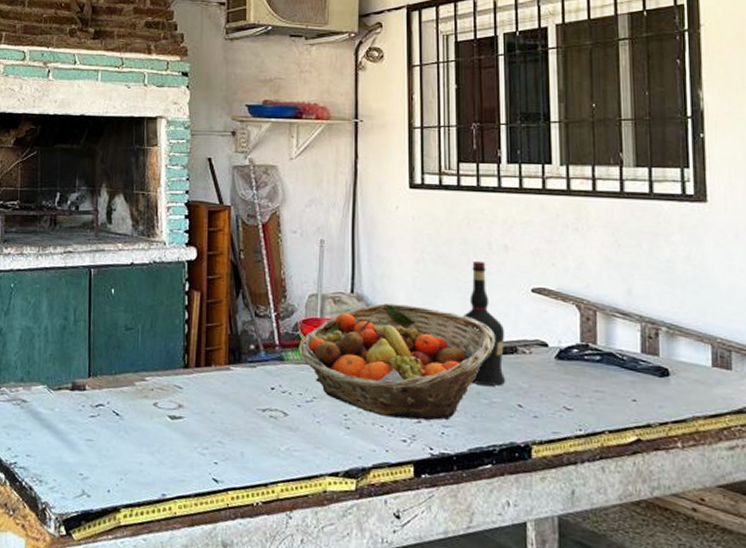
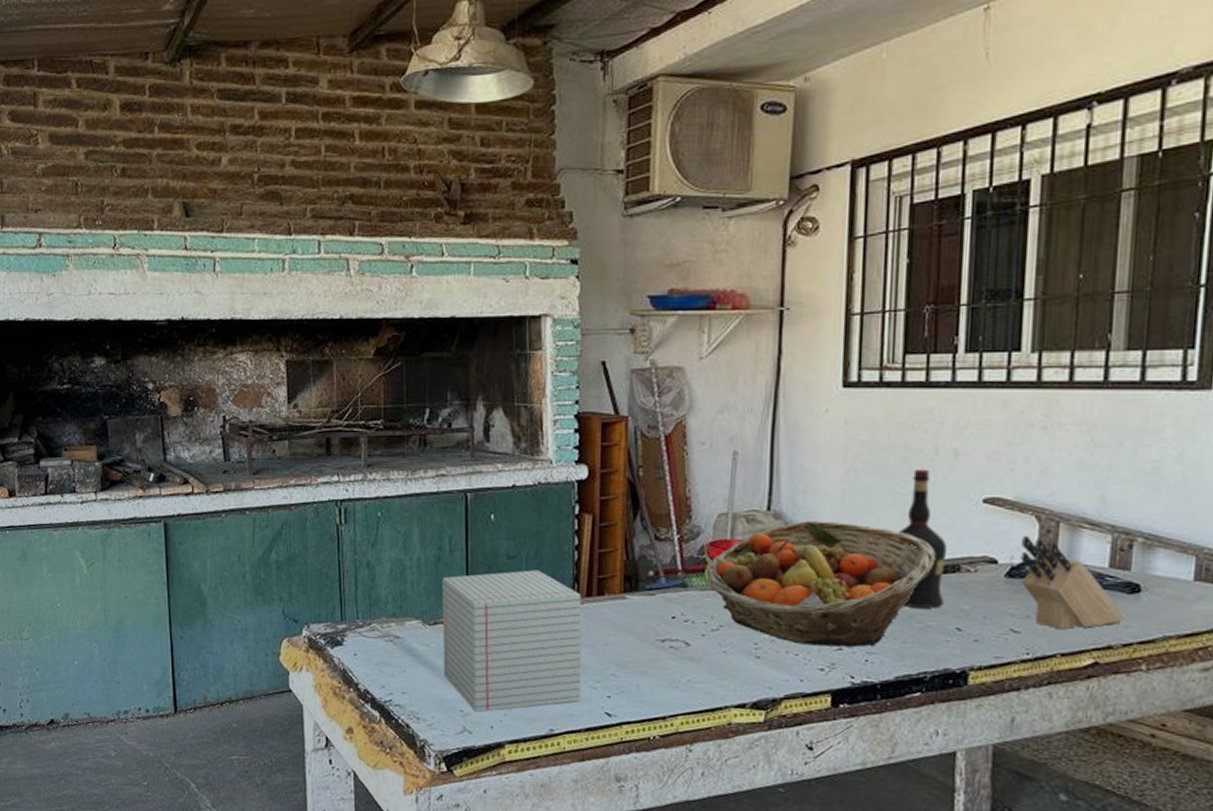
notepad: none [65,341,191,477] -> present [441,570,582,713]
knife block: none [567,322,660,409] -> present [1021,535,1126,630]

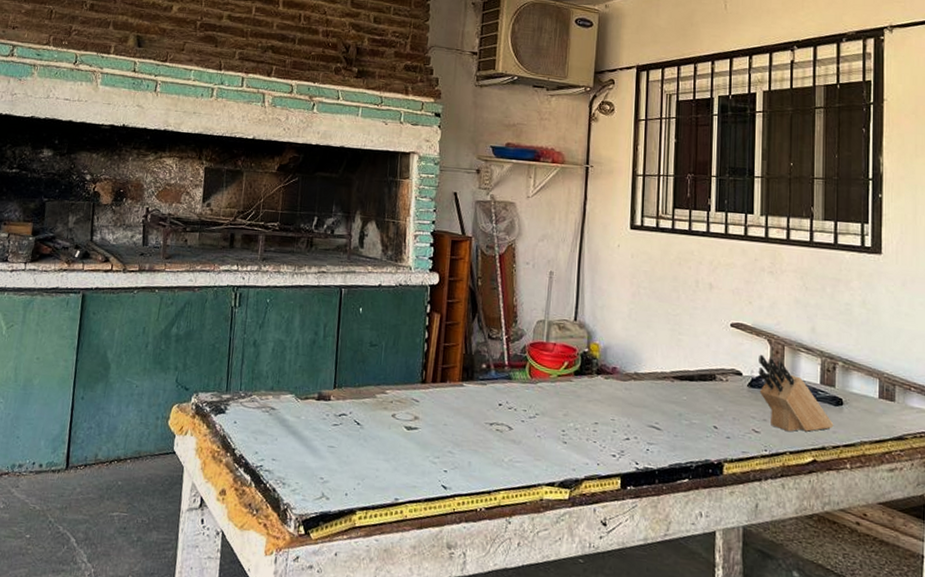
notepad: present [441,570,582,713] -> none [309,357,428,481]
fruit basket: present [706,521,935,648] -> none [526,331,697,438]
liquor: present [899,468,948,608] -> none [671,296,706,409]

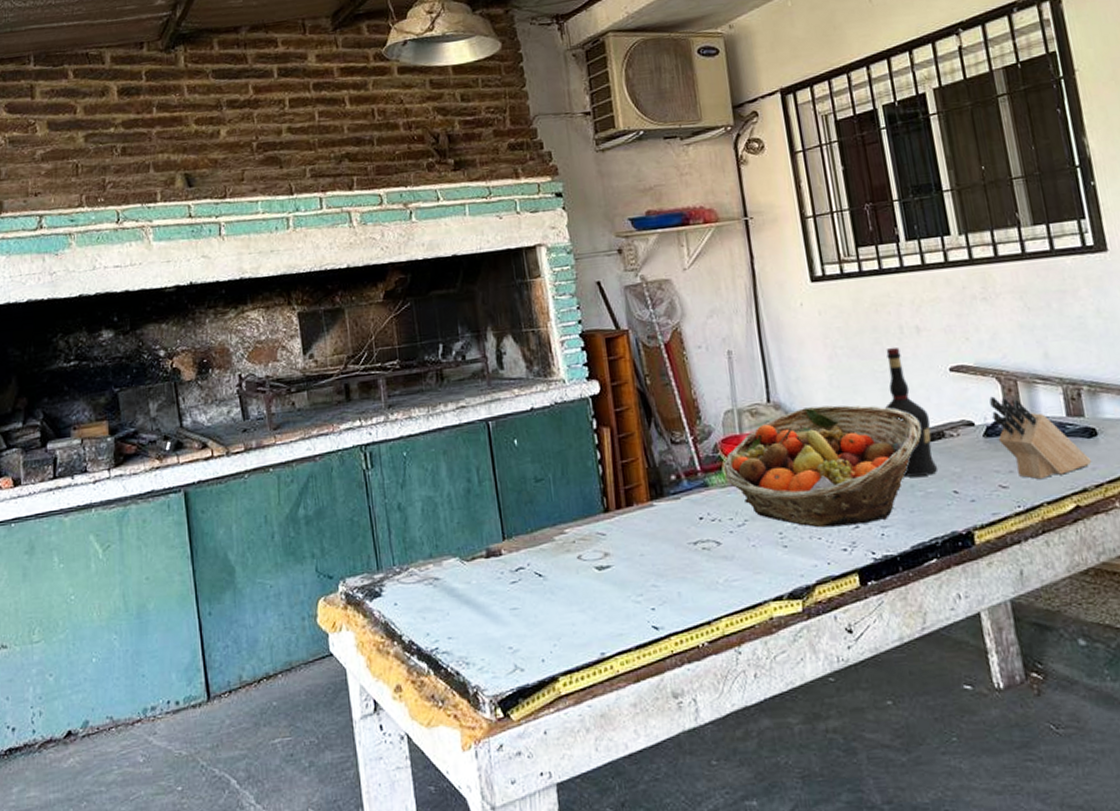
fruit basket: none [526,331,697,438] -> present [723,405,922,528]
liquor: none [671,296,706,409] -> present [885,347,938,477]

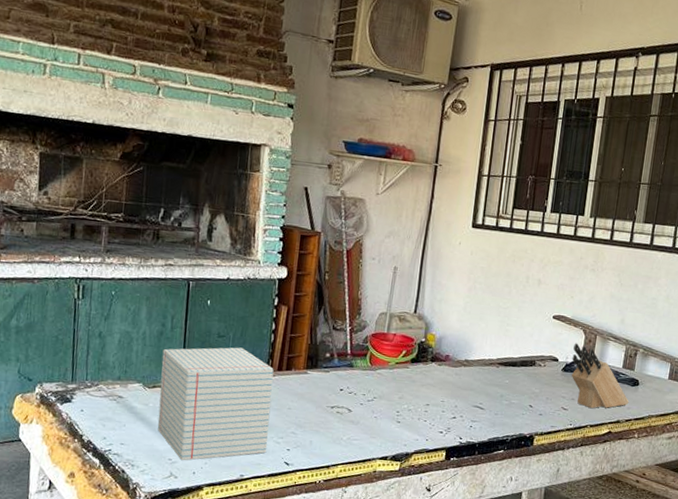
notepad: none [474,489,627,647] -> present [157,347,274,461]
fruit basket: present [723,405,922,528] -> none [367,323,521,417]
liquor: present [885,347,938,477] -> none [497,291,529,391]

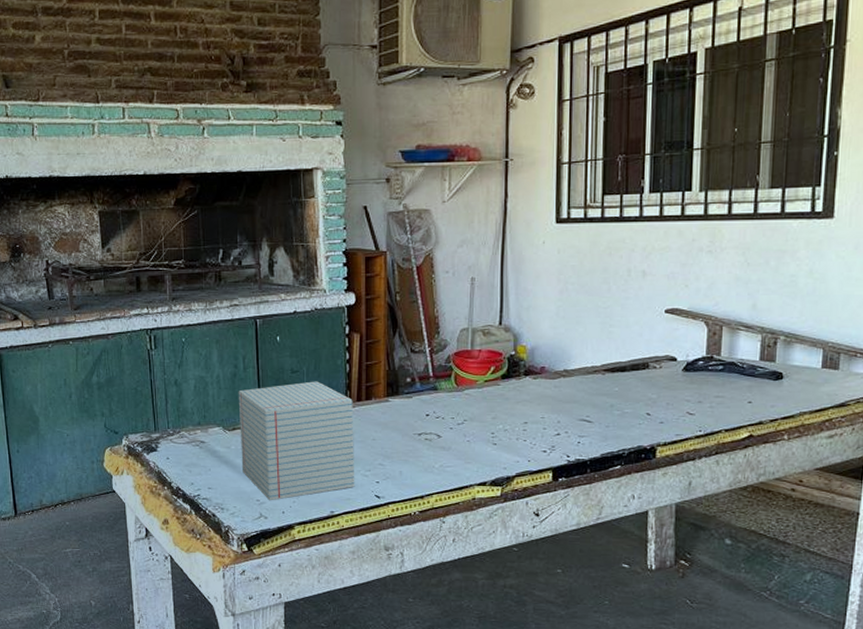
knife block: present [571,343,629,409] -> none [694,338,773,411]

